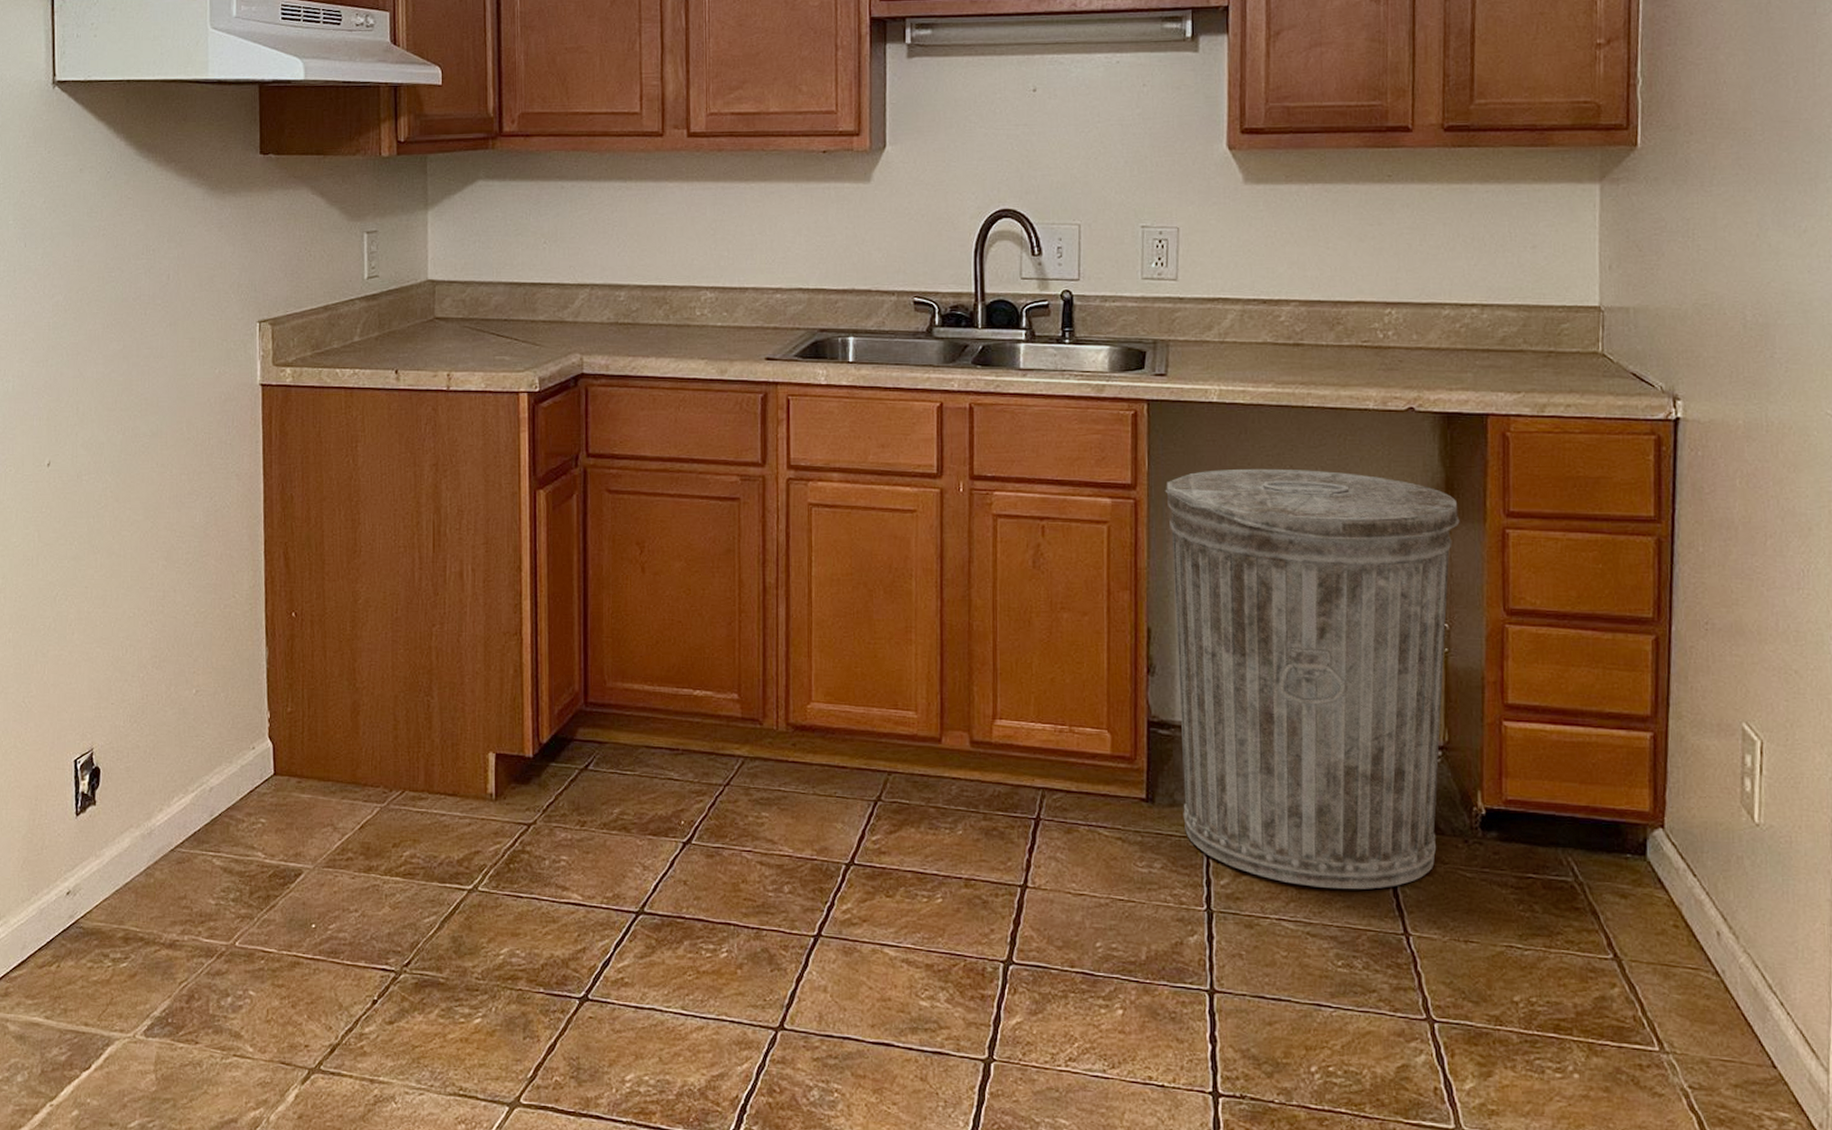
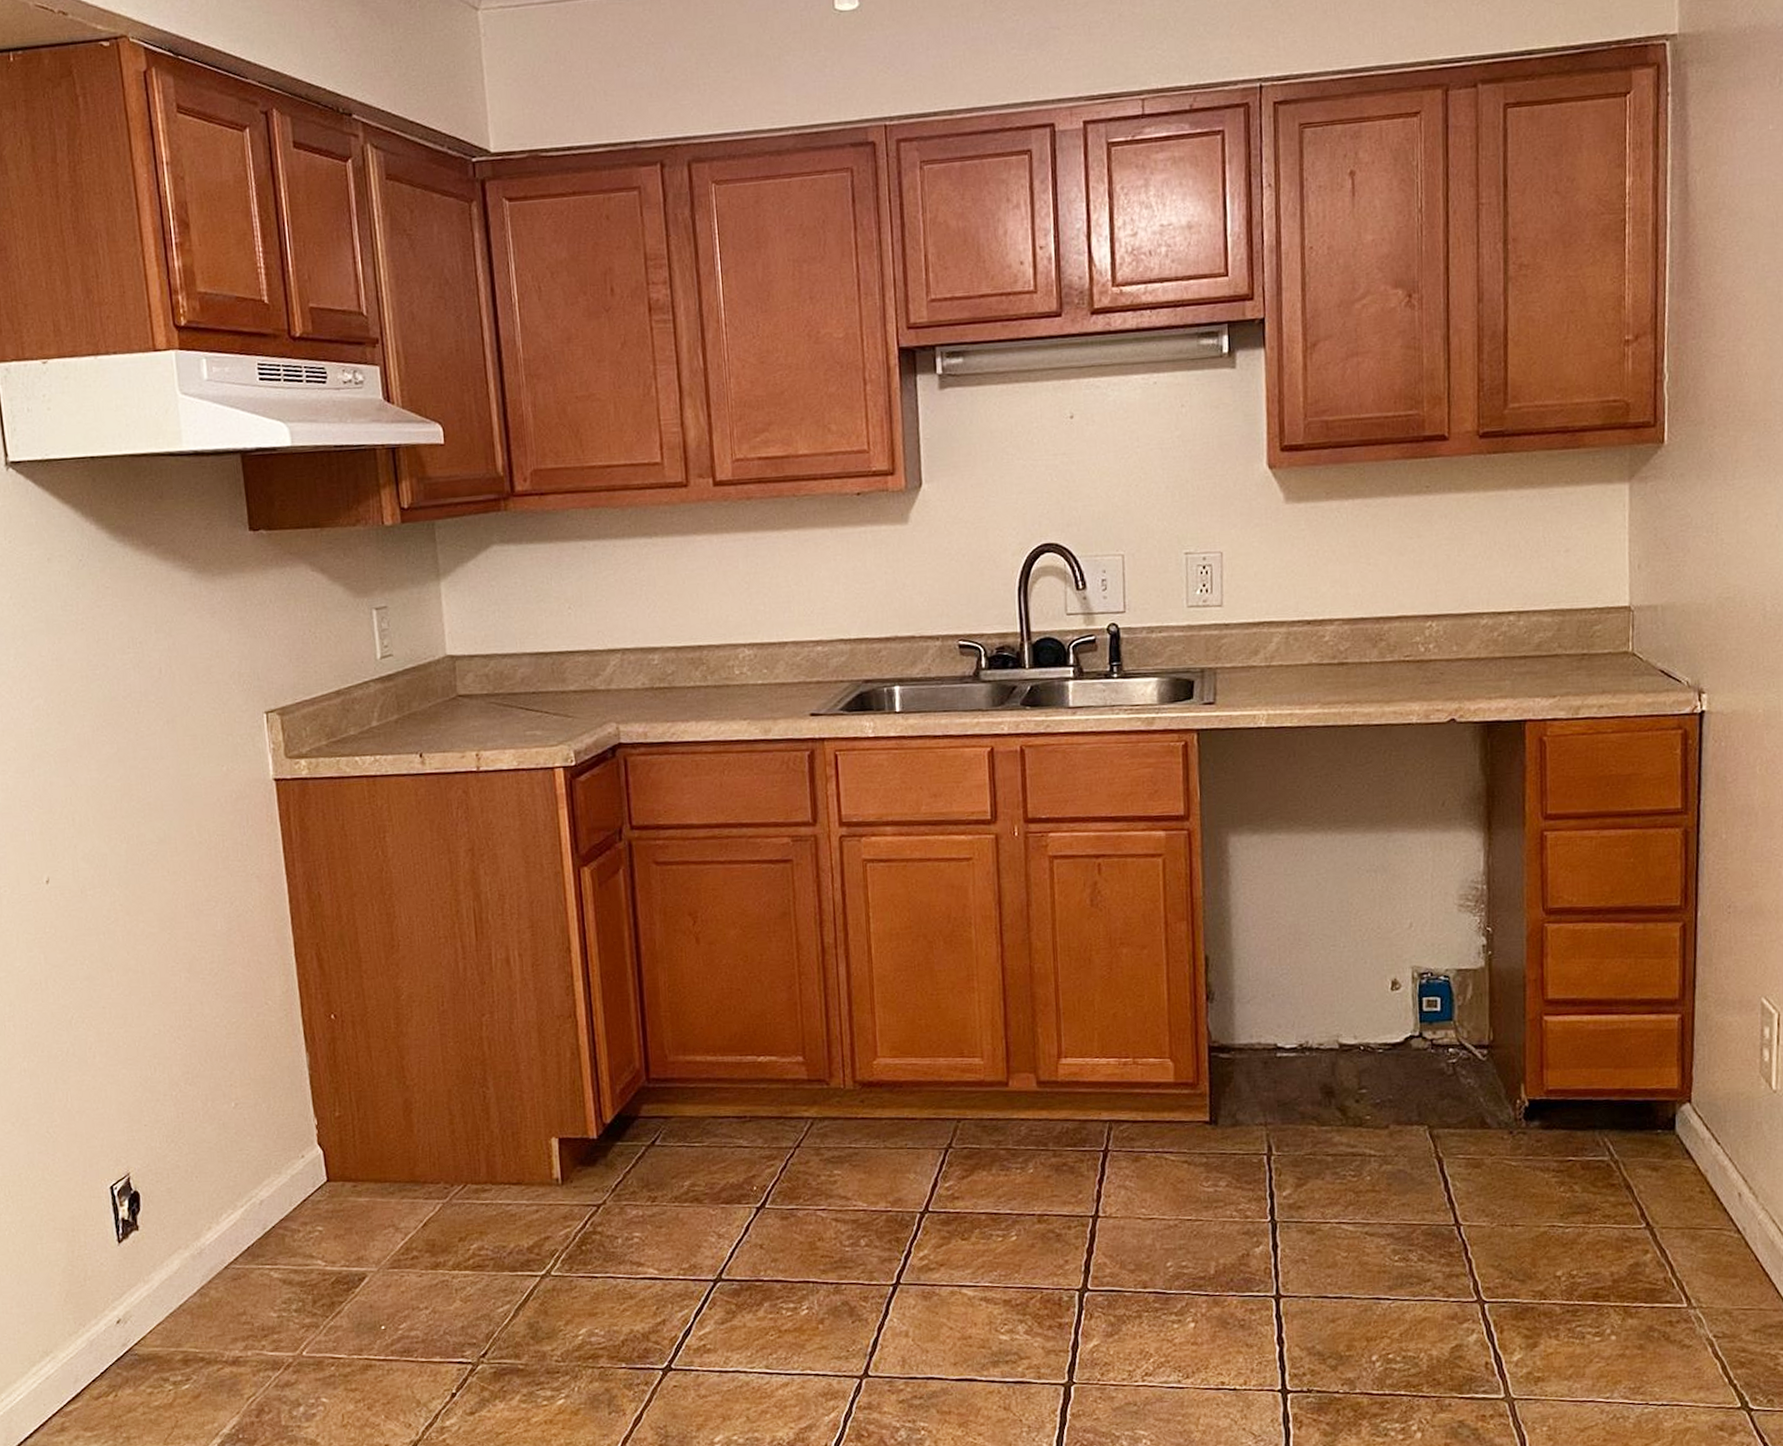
trash can: present [1165,468,1460,889] -> none [1217,788,1501,1190]

